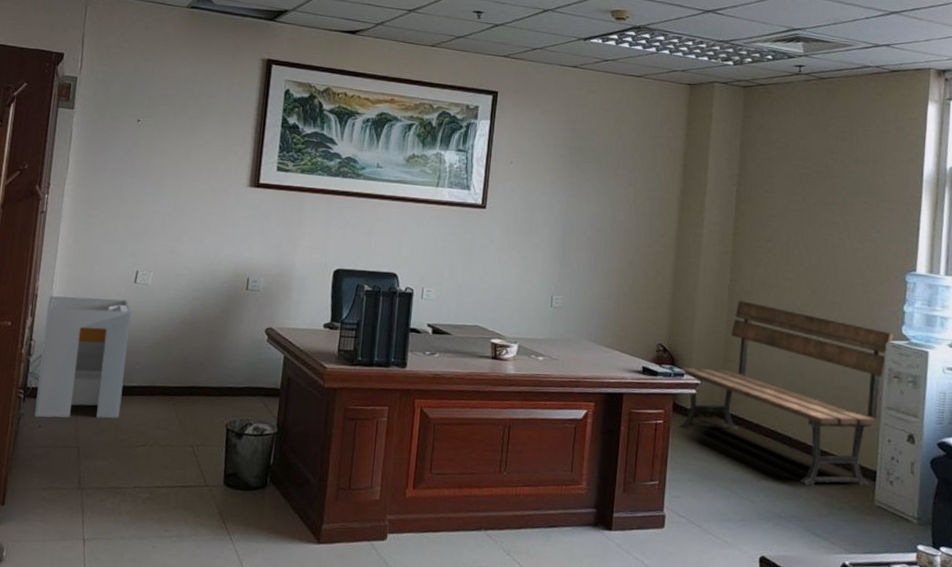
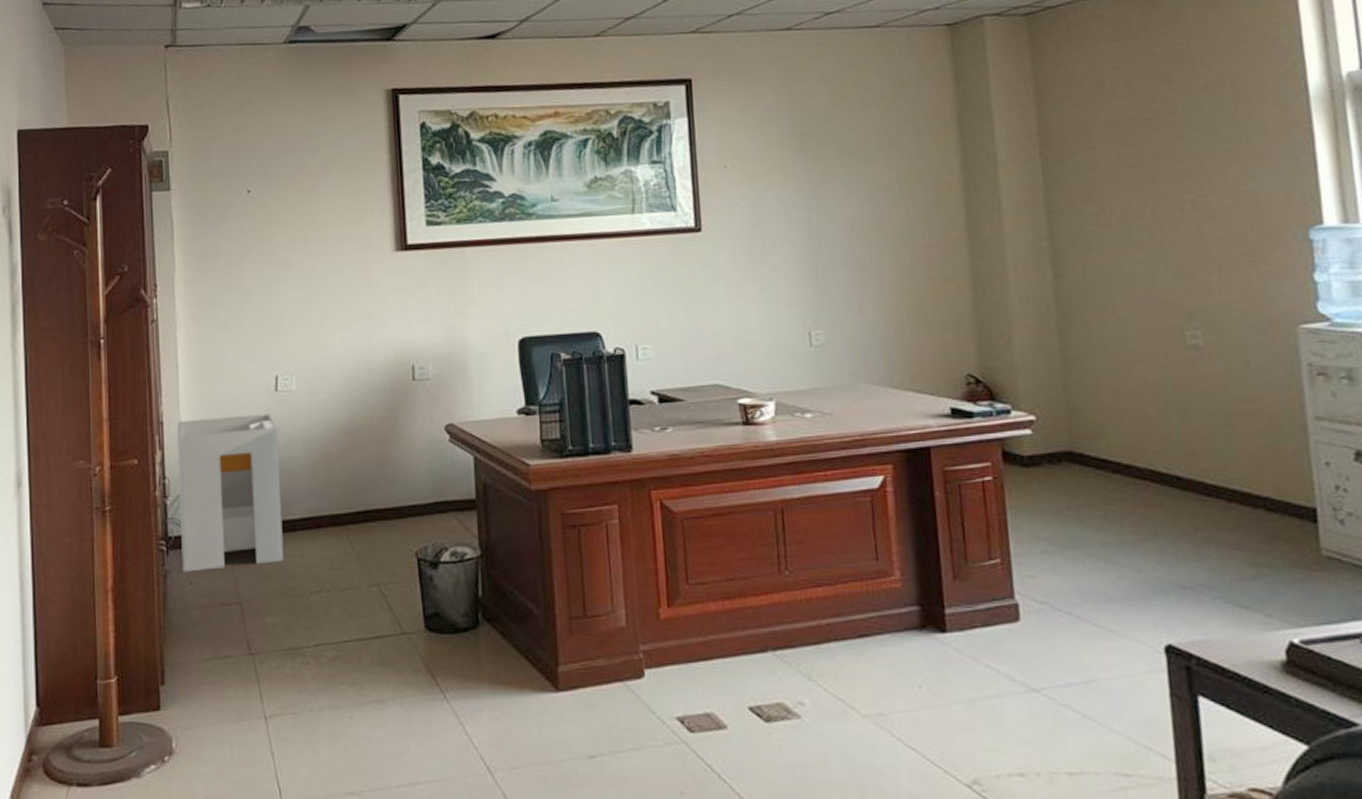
bench: present [679,300,894,486] -> none [1002,300,1308,540]

